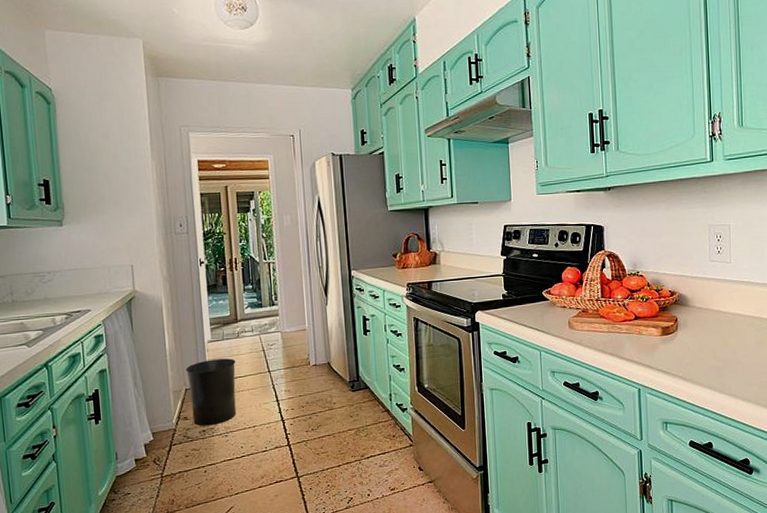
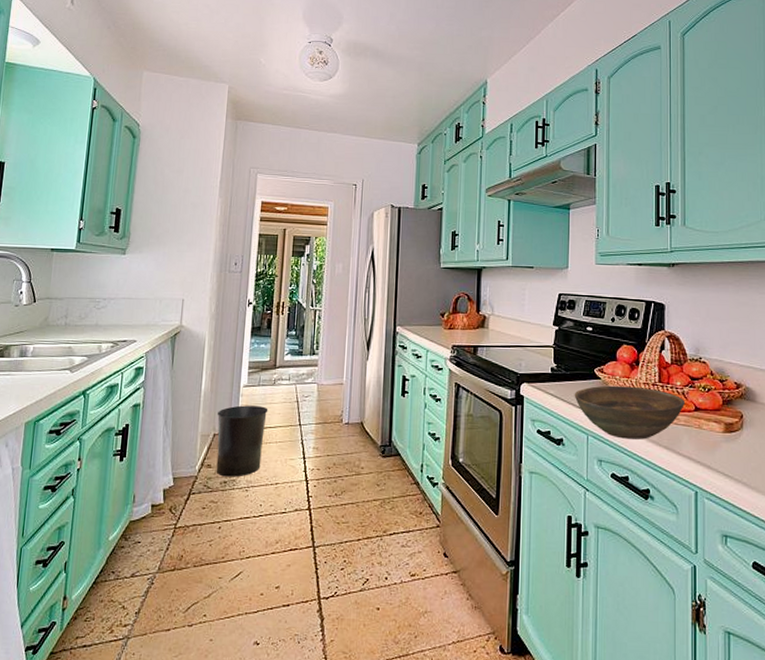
bowl: none [525,303,626,351] -> present [574,385,685,441]

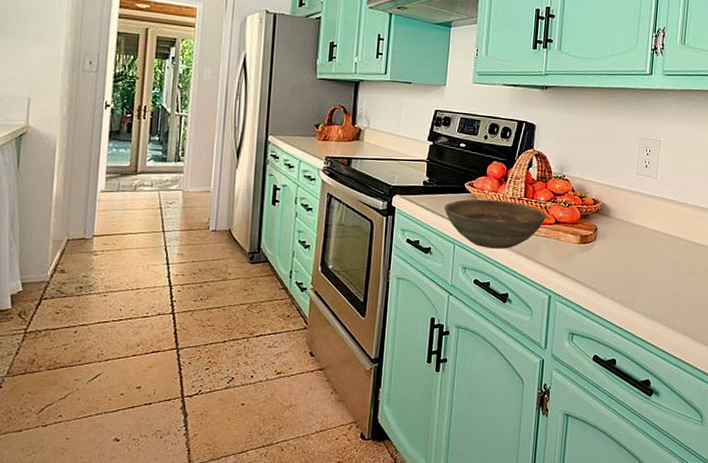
waste bin: present [216,405,268,477] -> none [70,211,129,283]

